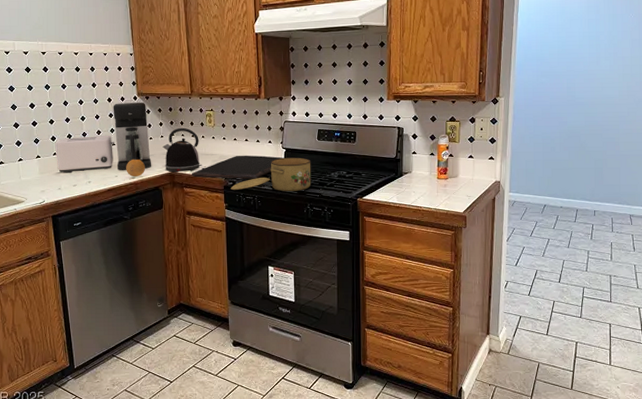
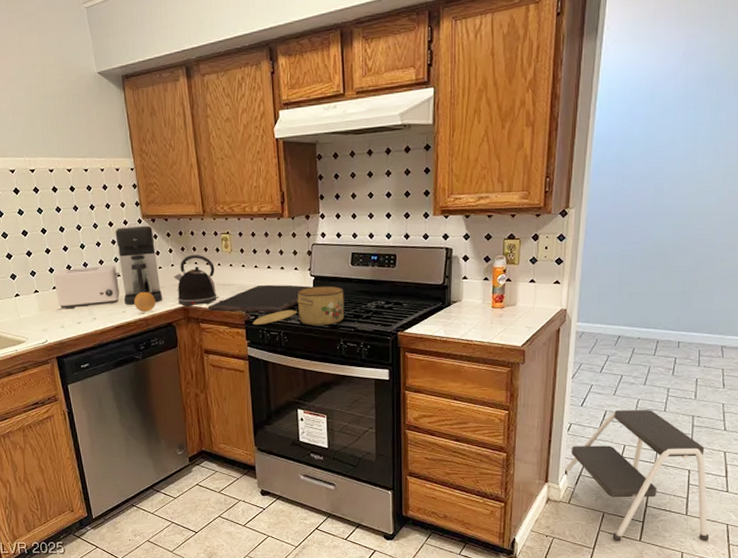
step stool: none [502,269,631,390] -> present [562,409,710,542]

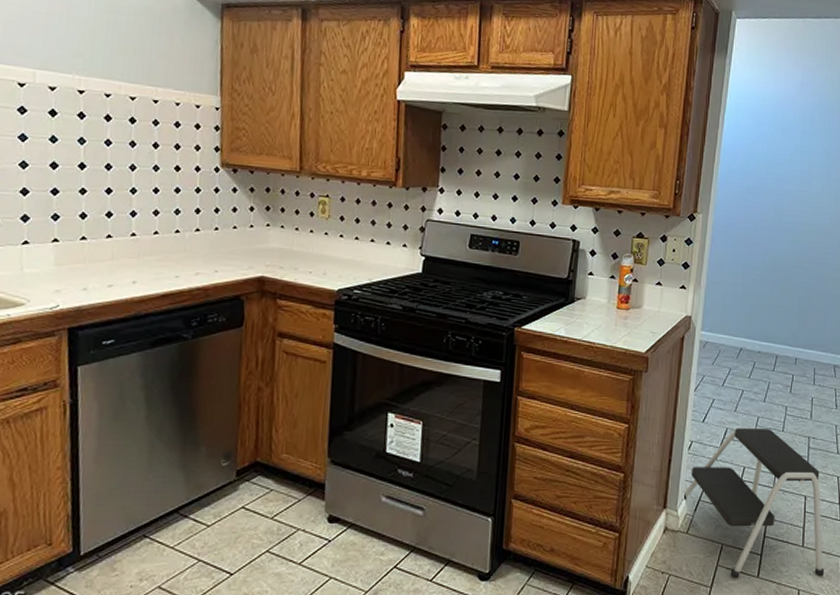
toaster: present [53,265,120,309] -> none [84,215,180,267]
coffee maker: present [115,225,163,306] -> none [179,174,233,271]
fruit: present [134,291,156,313] -> none [192,253,223,281]
kettle: present [174,254,220,305] -> none [251,215,307,277]
cutting board: present [207,284,313,313] -> none [289,260,423,295]
cooking pot: present [252,285,345,326] -> none [344,267,458,315]

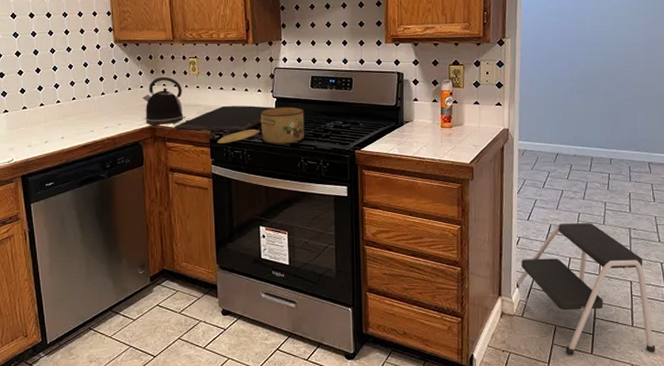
kettle: none [251,215,307,277] -> present [142,76,186,125]
cutting board: none [289,260,423,295] -> present [174,105,276,133]
cooking pot: none [344,267,458,315] -> present [217,106,305,145]

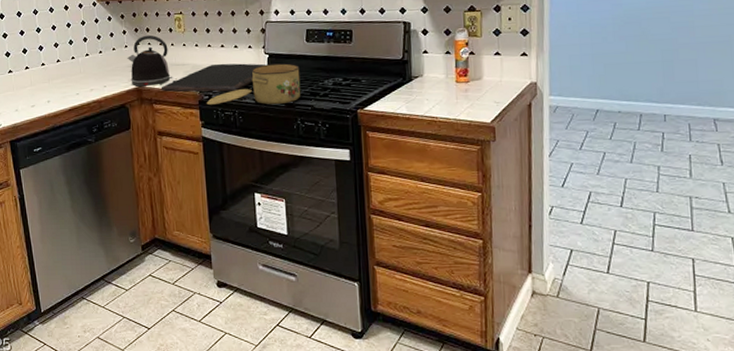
step stool: present [514,222,656,355] -> none [547,189,727,343]

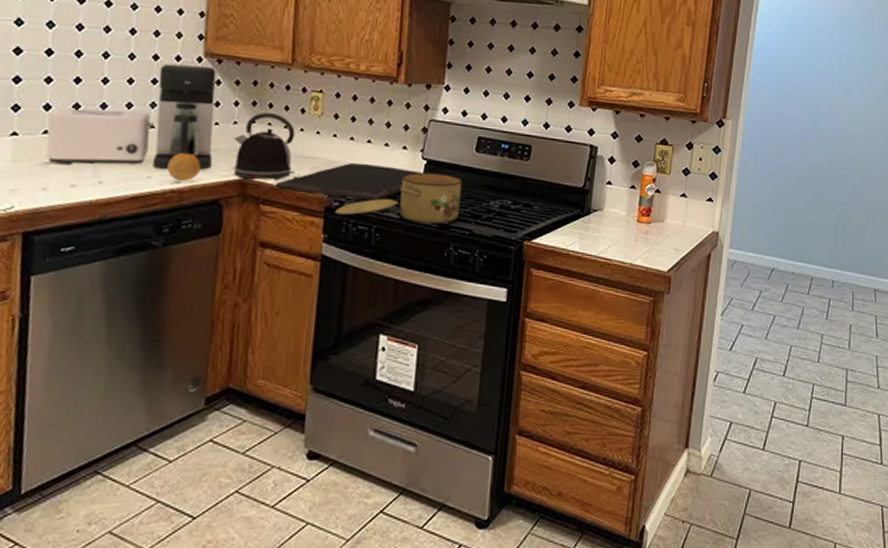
toaster: none [9,47,75,93] -> present [45,107,155,165]
coffee maker: none [70,8,117,88] -> present [152,63,216,171]
fruit: none [88,73,110,95] -> present [167,152,202,182]

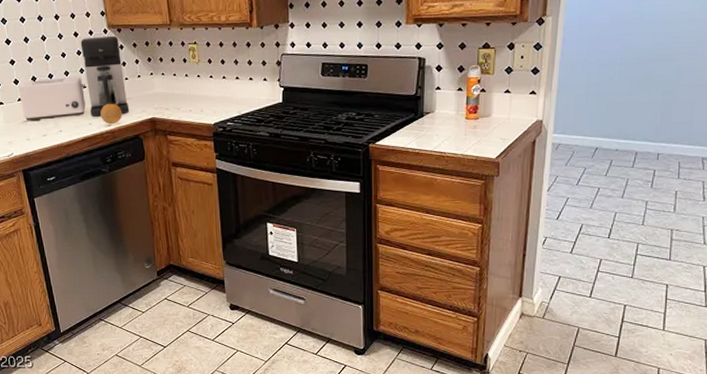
kettle: present [233,112,295,180] -> none [140,65,187,117]
cutting board: present [275,162,424,202] -> none [175,95,283,125]
cooking pot: present [334,172,463,225] -> none [220,97,315,138]

